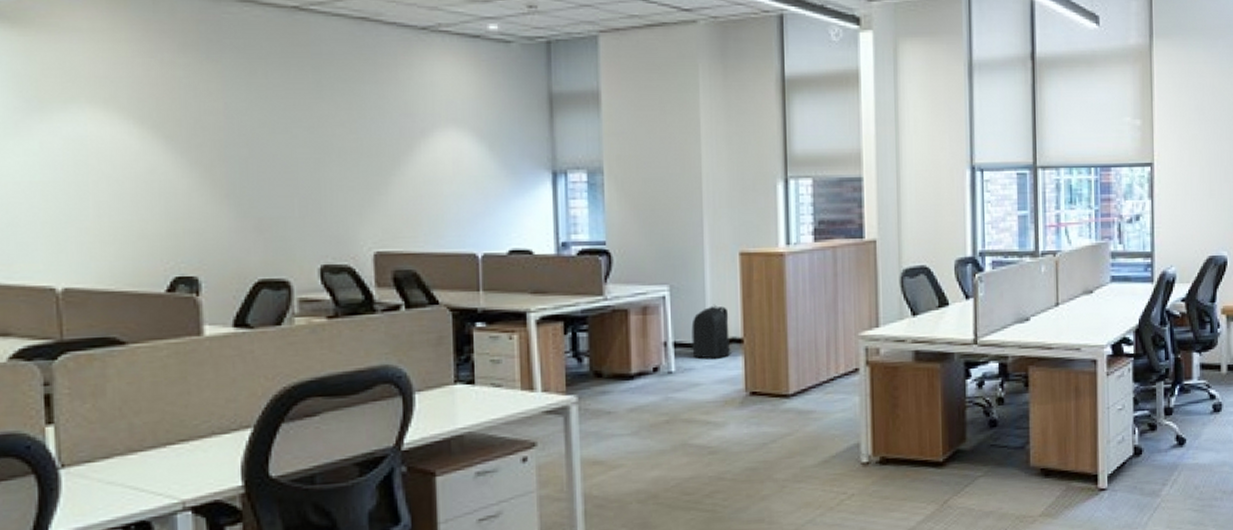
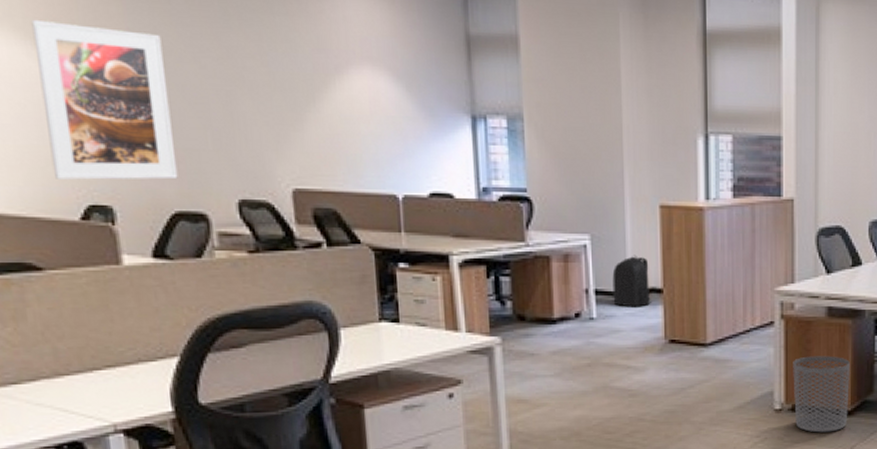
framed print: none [136,99,264,253] -> present [31,19,178,180]
waste bin: none [880,402,940,487] -> present [793,356,850,433]

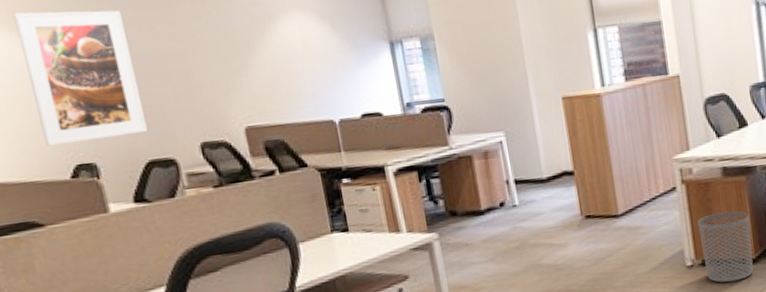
backpack: present [612,255,651,307] -> none [528,144,565,192]

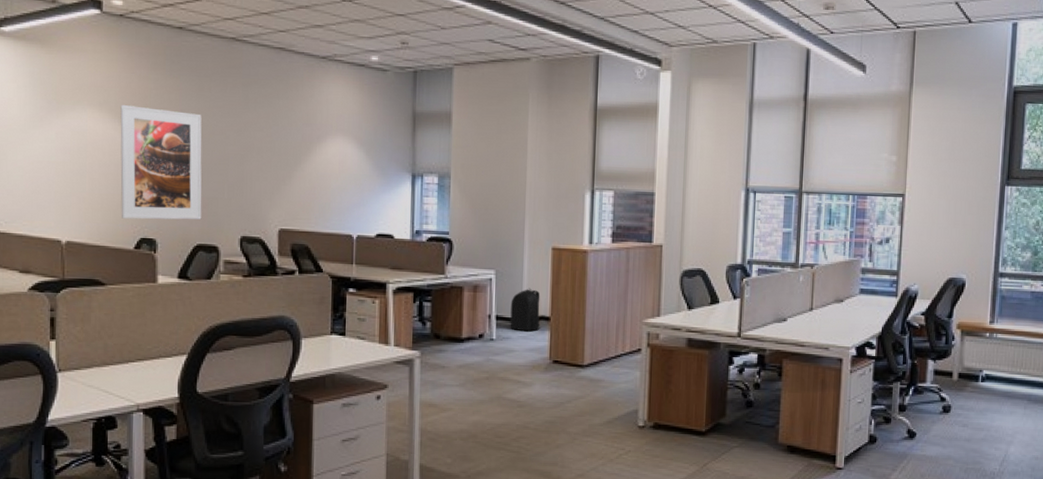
backpack: none [528,144,565,192] -> present [510,288,540,332]
waste bin: present [697,211,754,283] -> none [655,381,706,450]

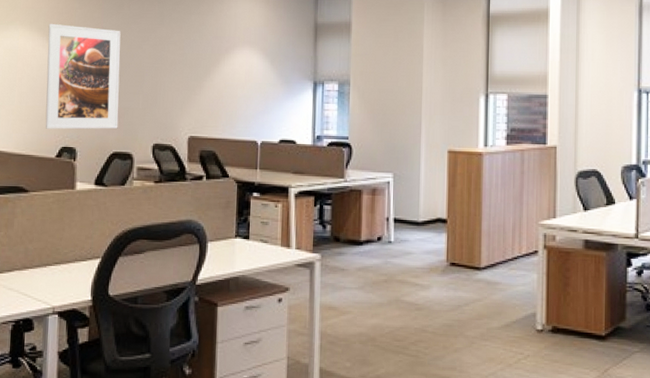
backpack: present [510,288,540,332] -> none [407,190,437,234]

